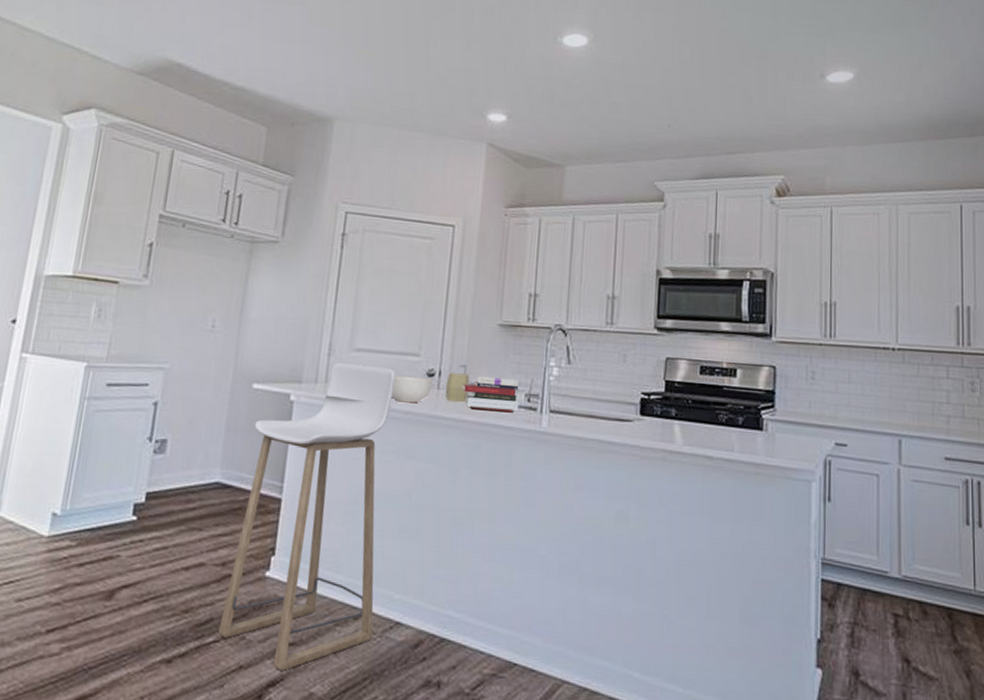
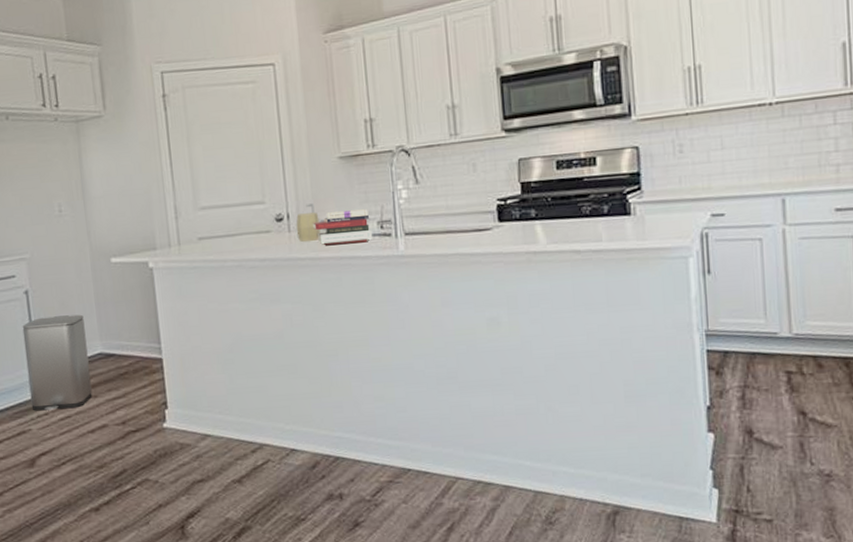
pedal bin: none [127,433,210,539] -> present [22,314,93,411]
bar stool: present [218,362,396,671] -> none [121,220,272,504]
bowl: present [391,375,433,404] -> none [244,223,283,251]

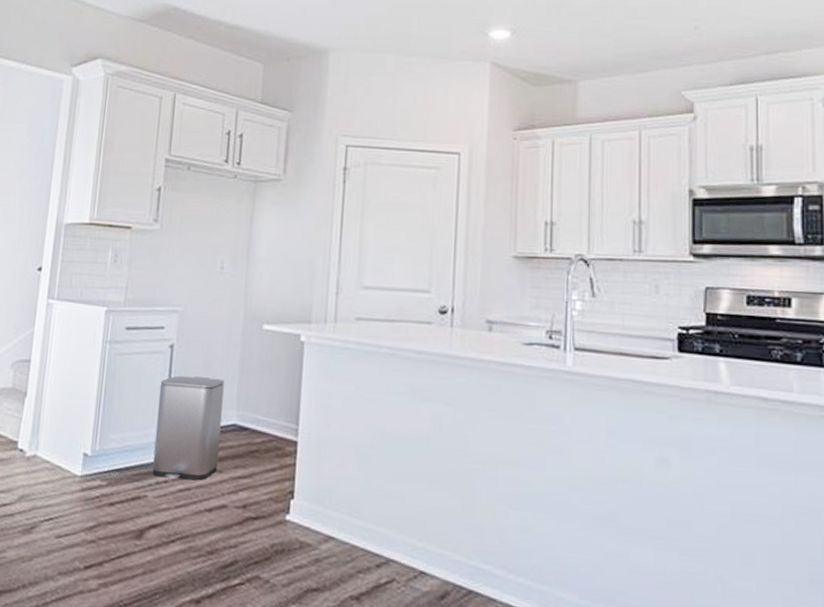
soap dispenser: present [296,203,320,243] -> none [459,300,485,342]
books: present [313,208,373,246] -> none [477,311,540,351]

